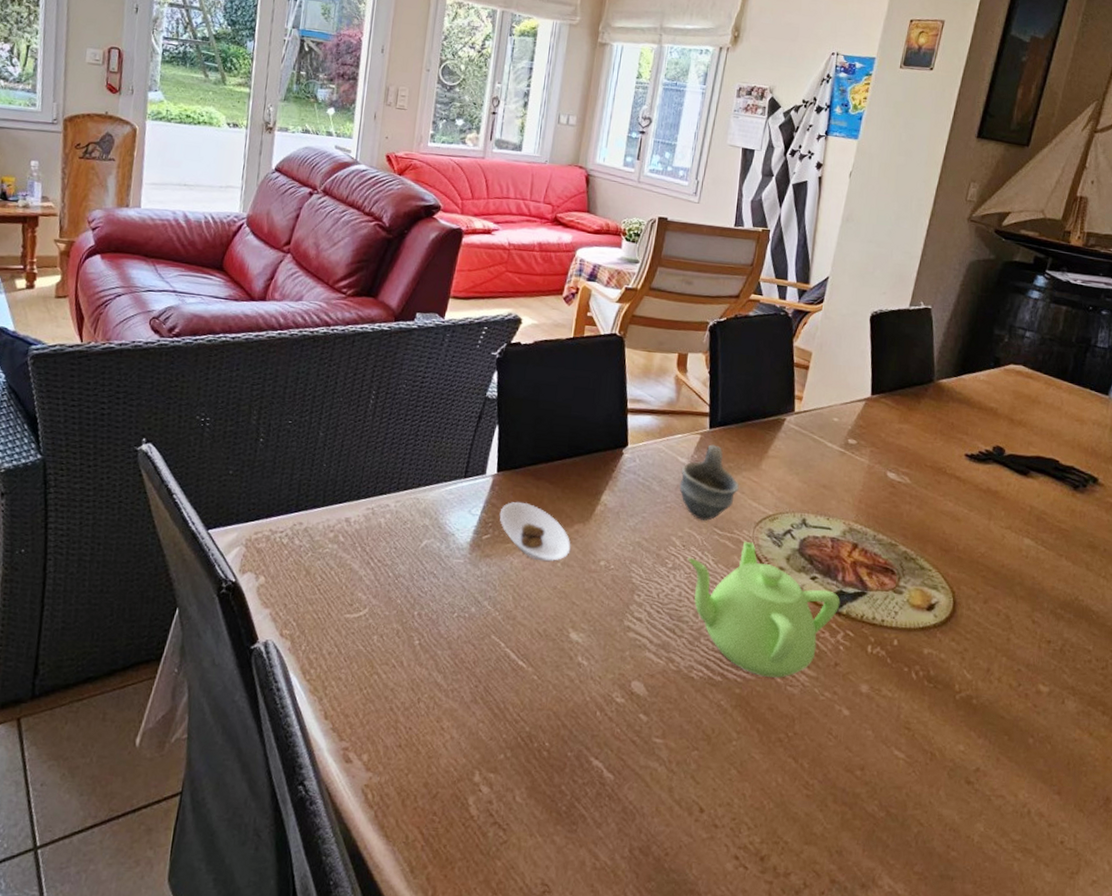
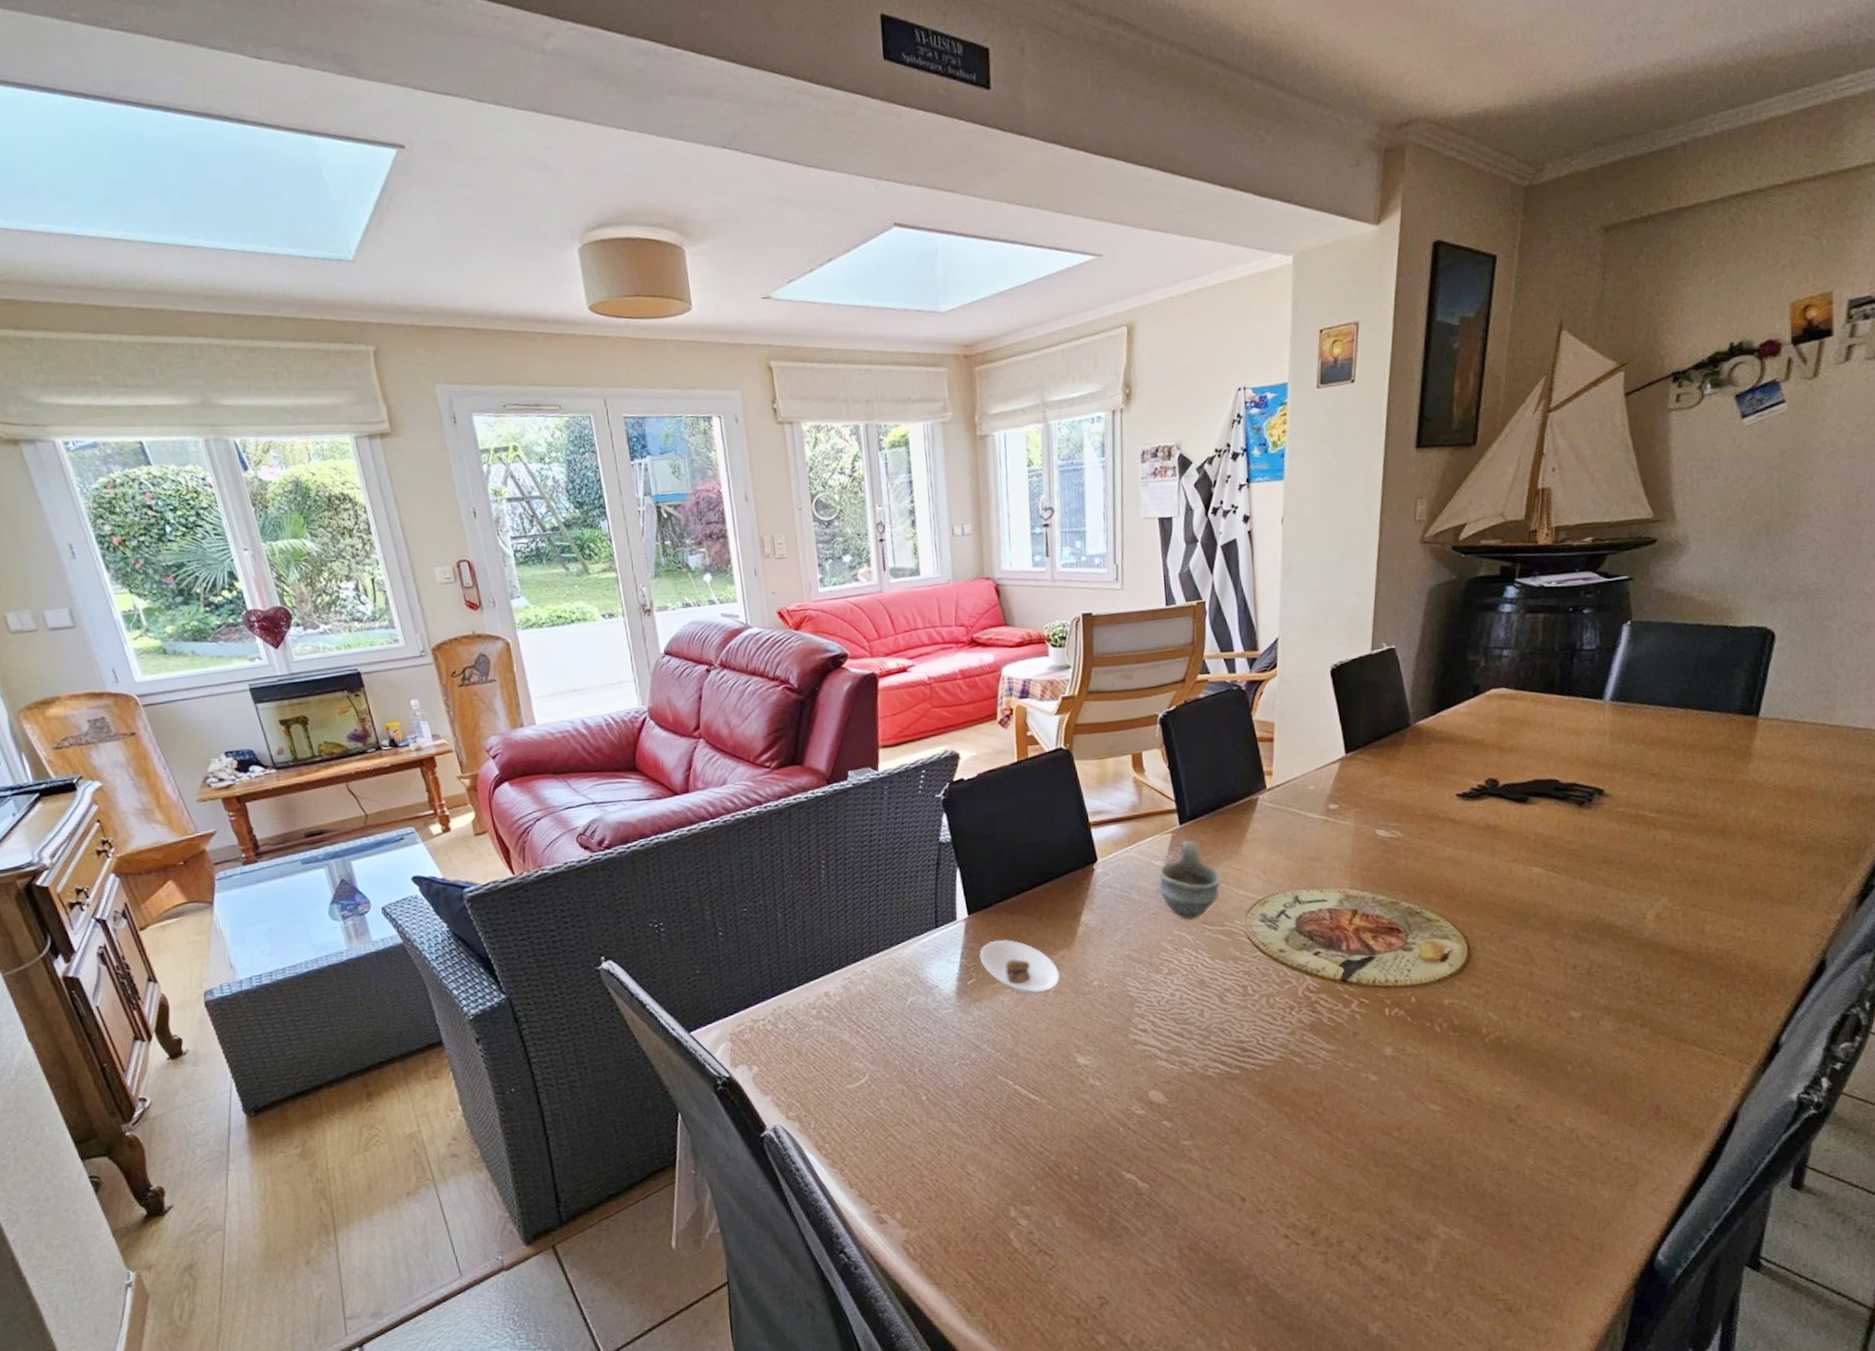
teapot: present [687,542,841,678] -> none [1182,931,1349,1061]

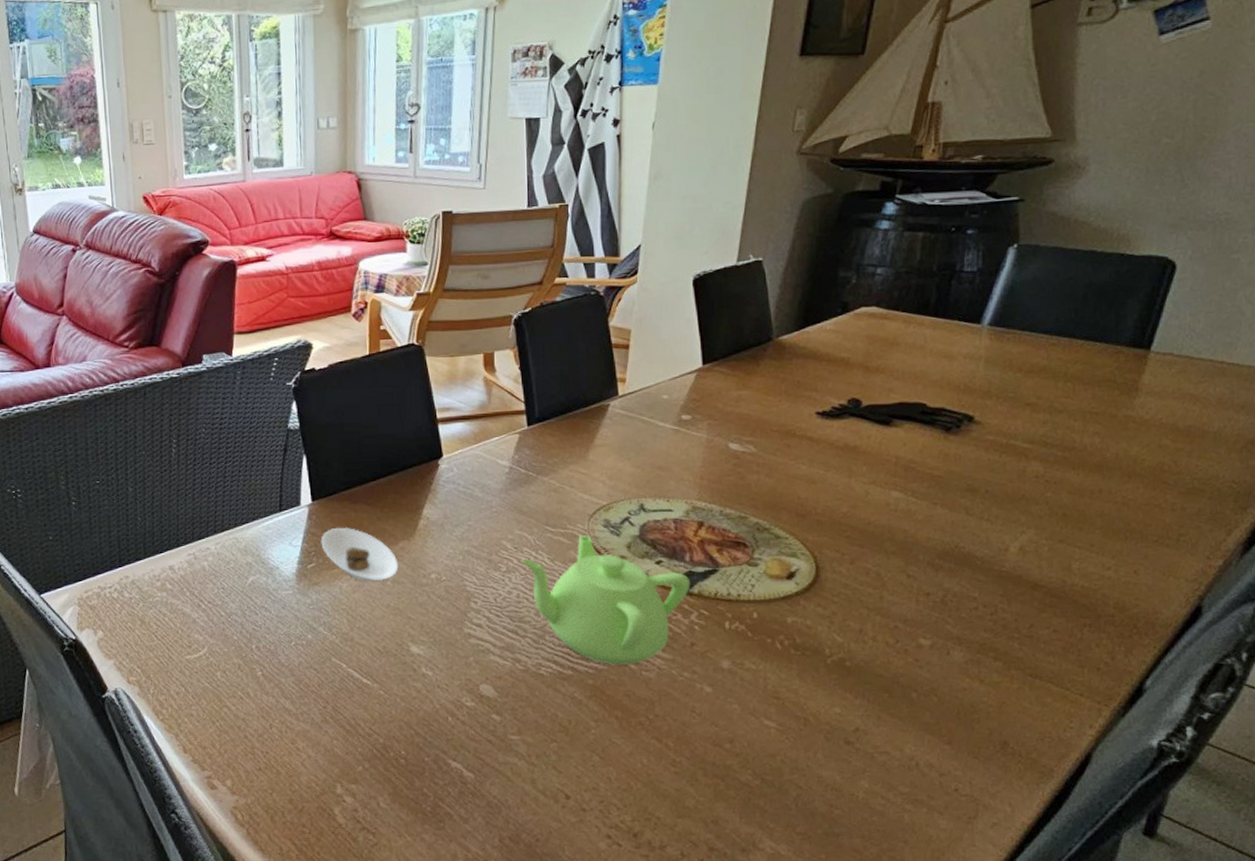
cup: present [1159,840,1222,920] -> none [503,442,567,520]
teapot: none [1182,931,1349,1061] -> present [521,535,691,665]

